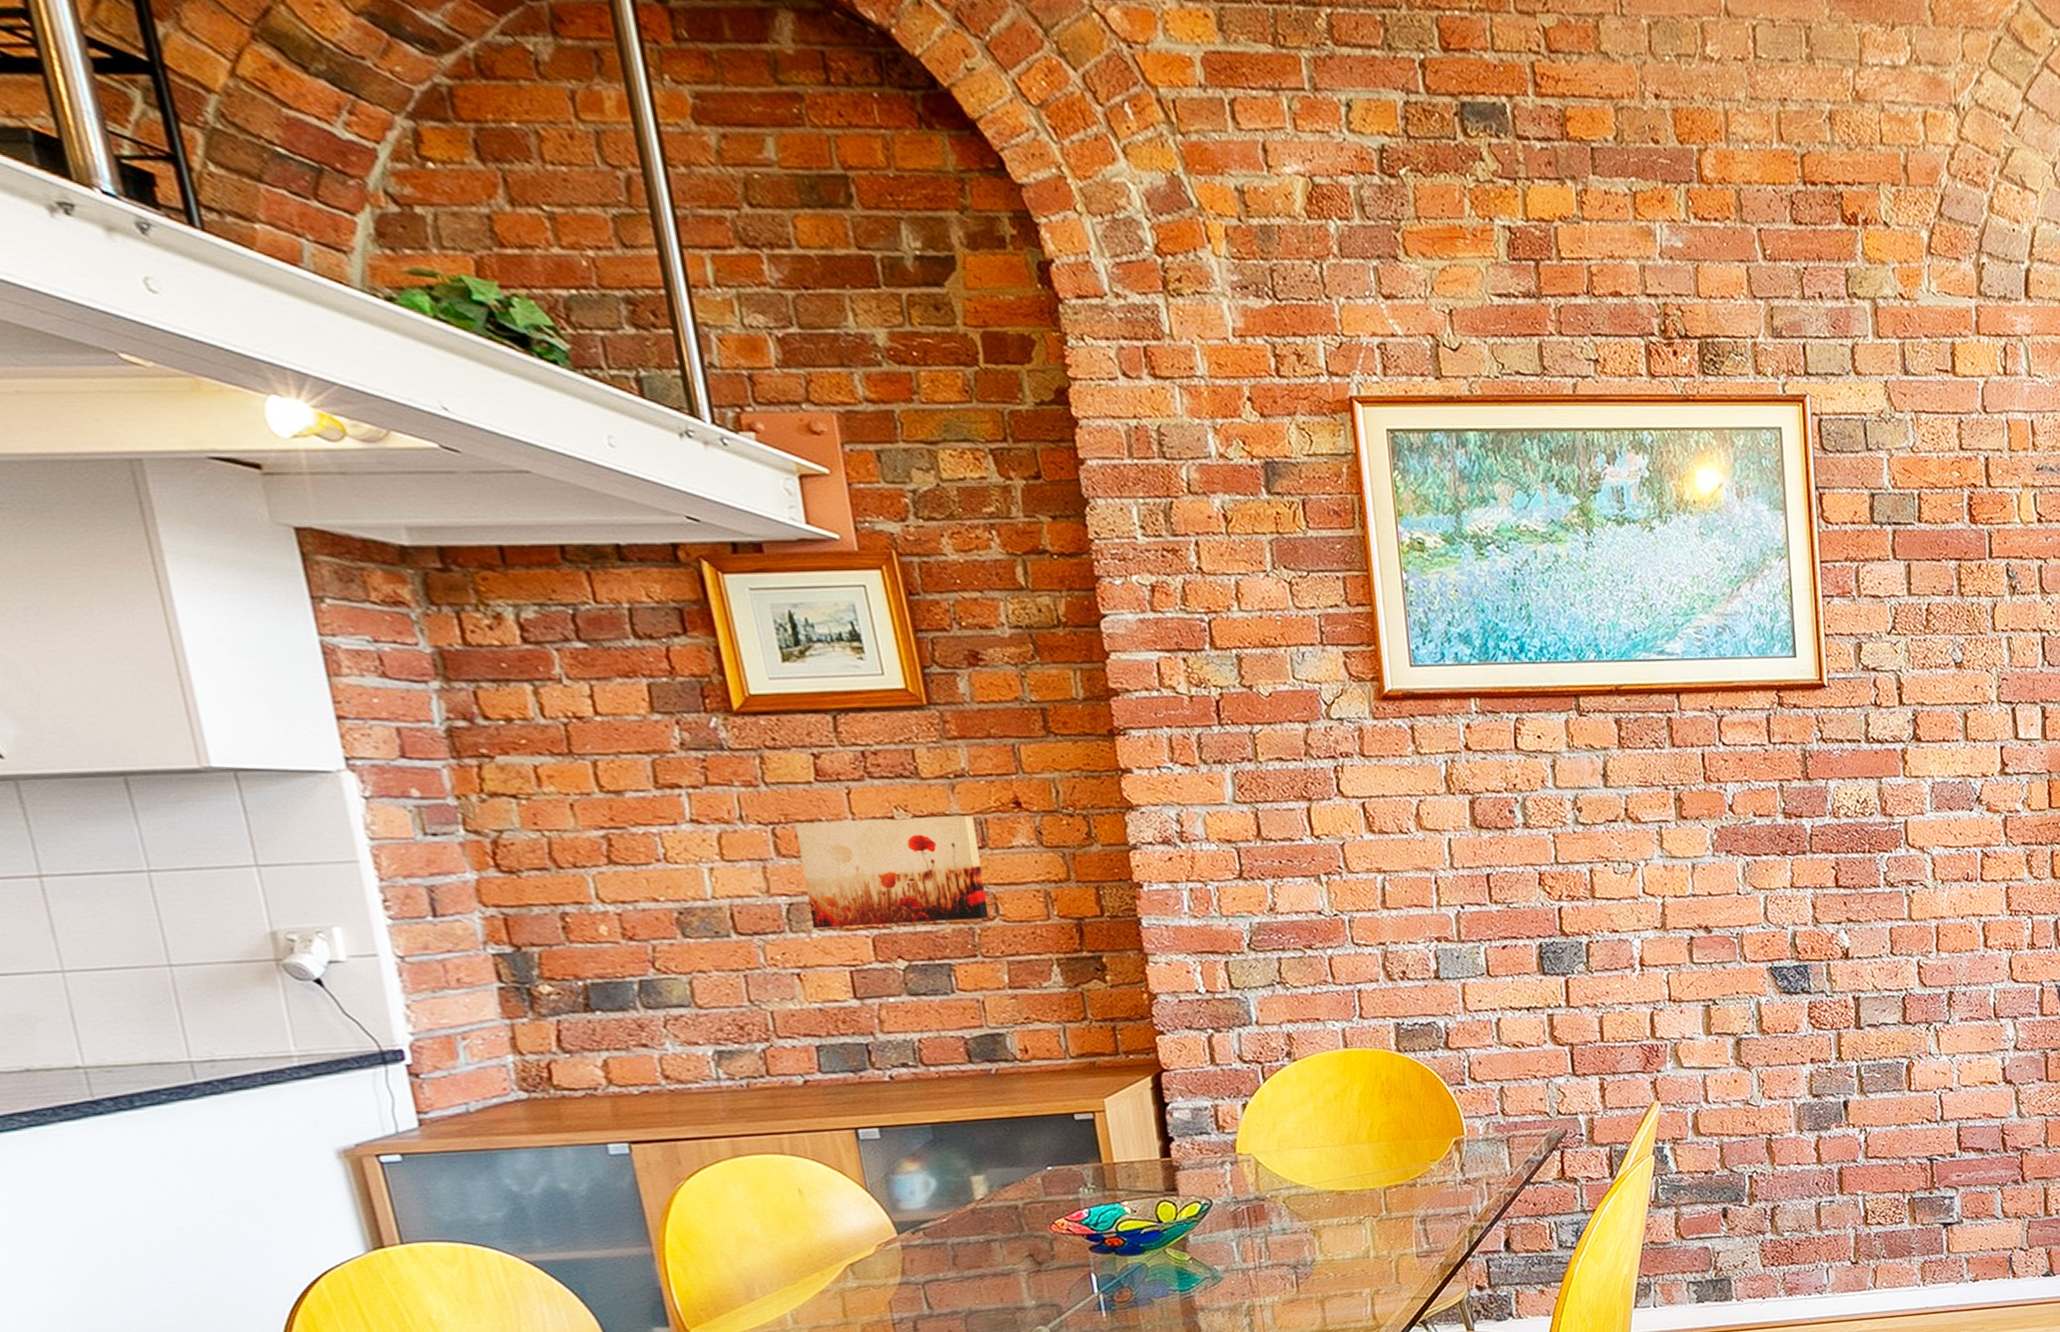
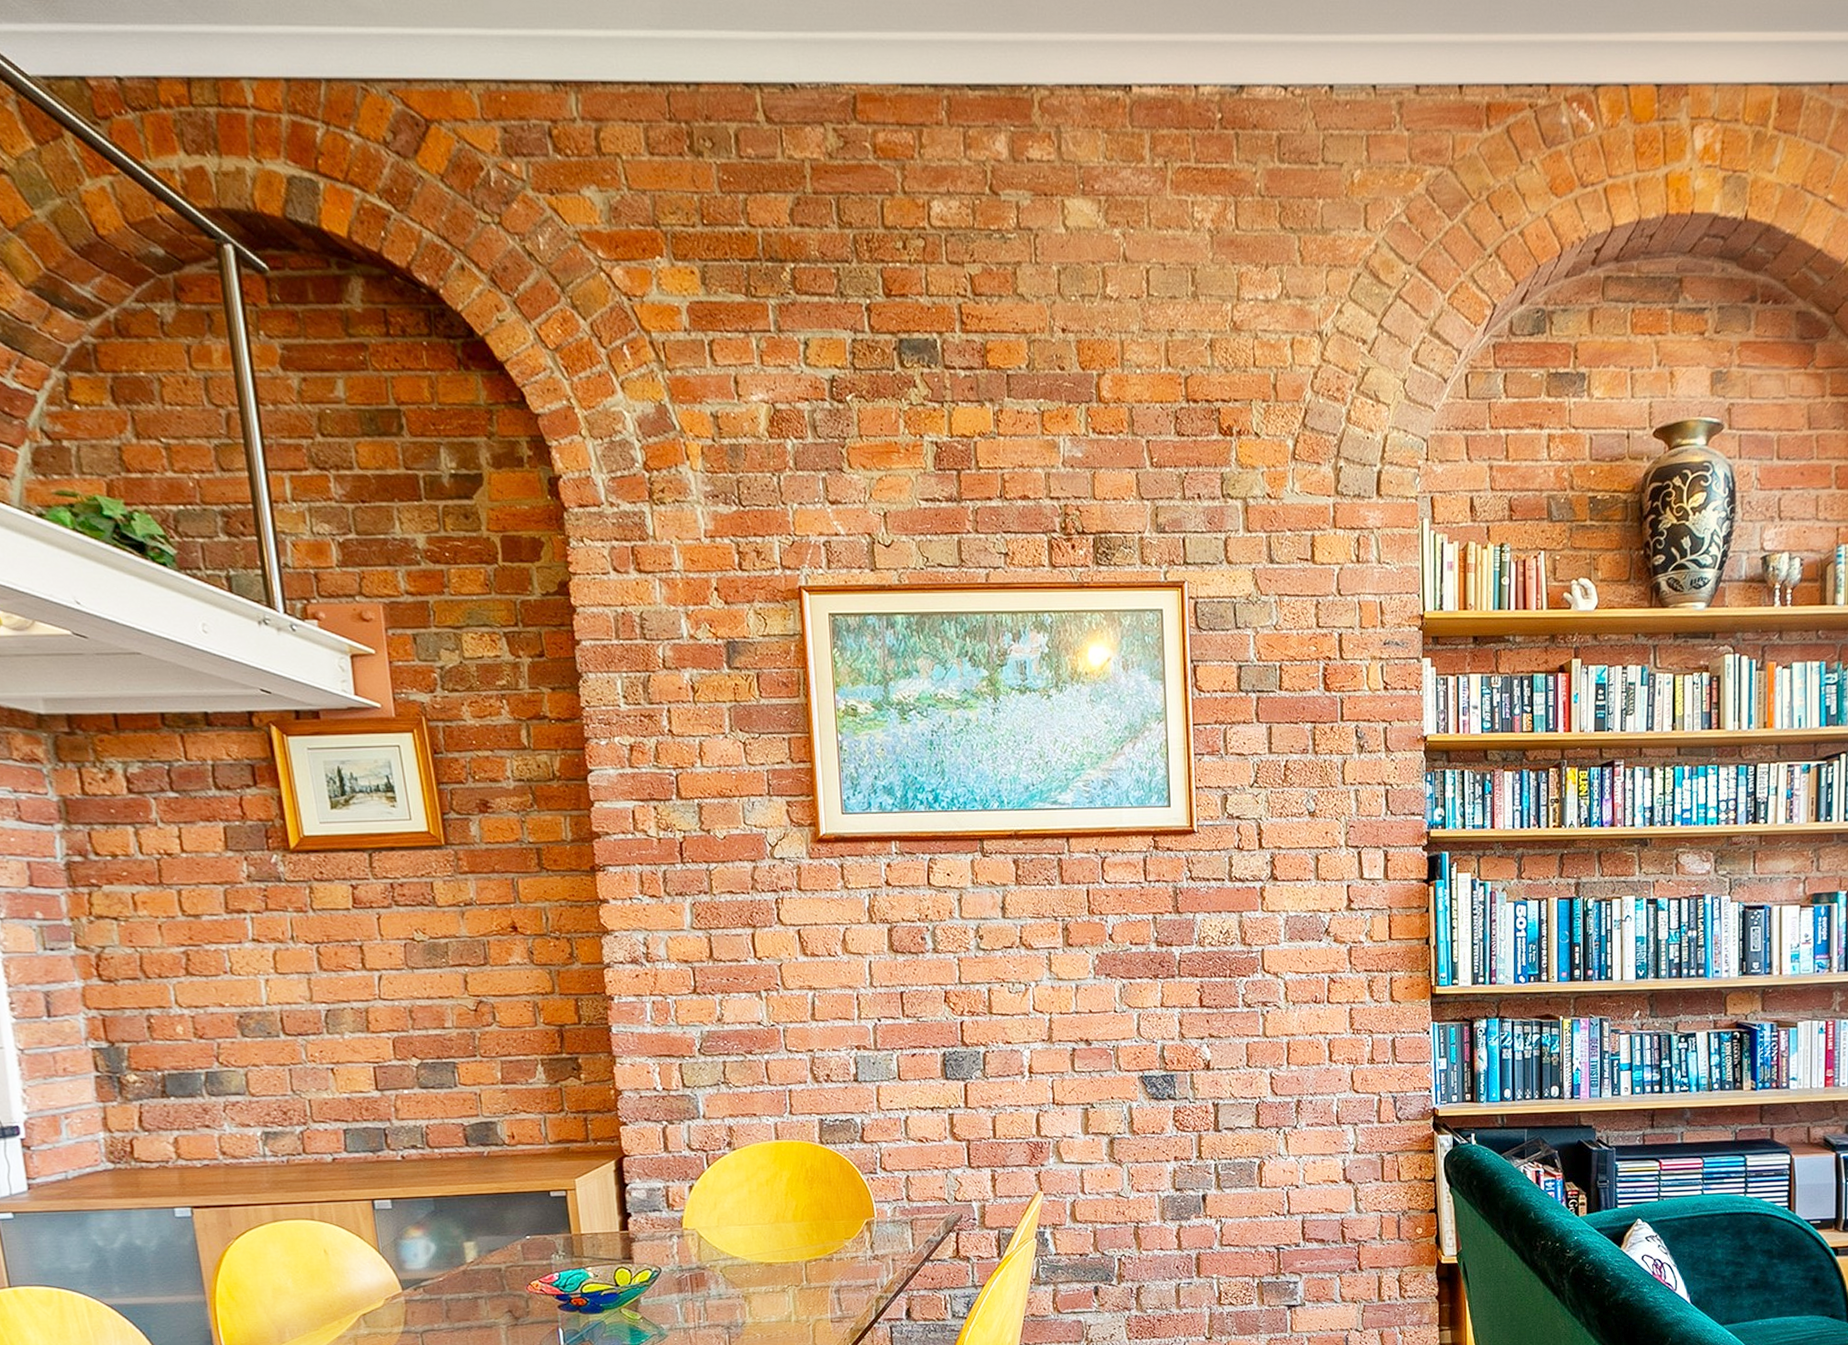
wall art: present [795,815,989,929] -> none [335,937,488,1031]

